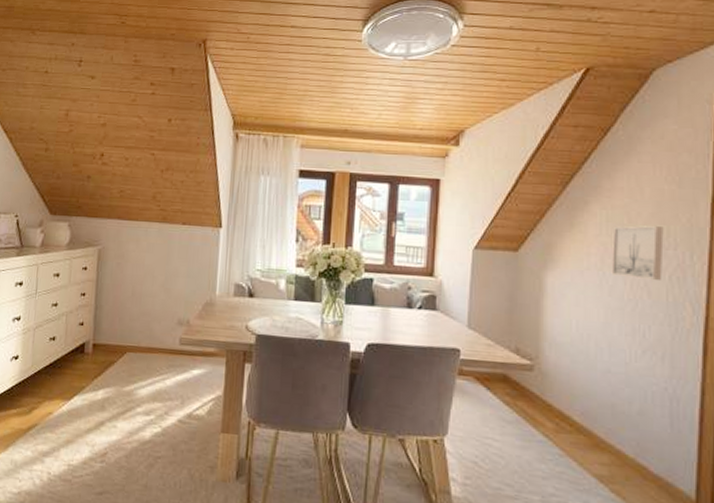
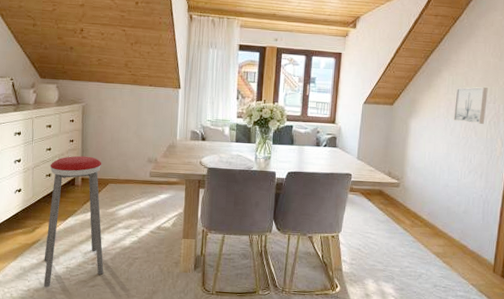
music stool: none [38,313,120,490] -> present [43,155,104,287]

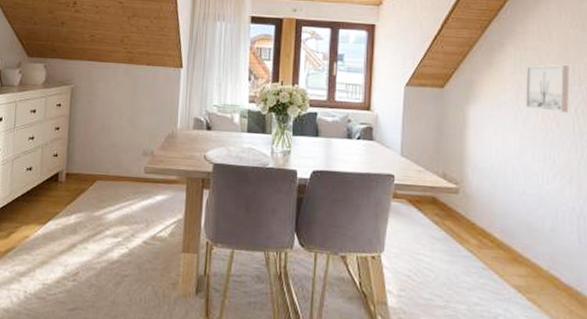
music stool: present [43,155,104,287] -> none [15,146,90,308]

